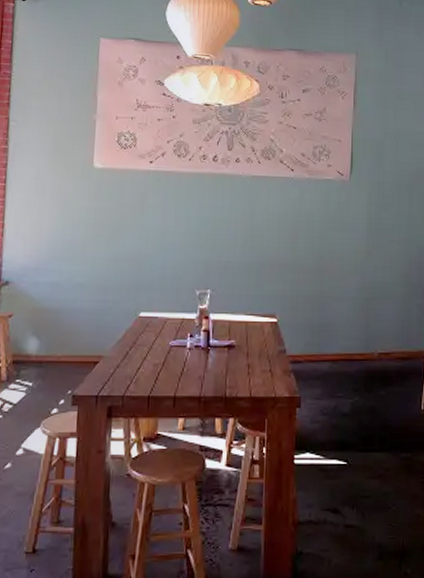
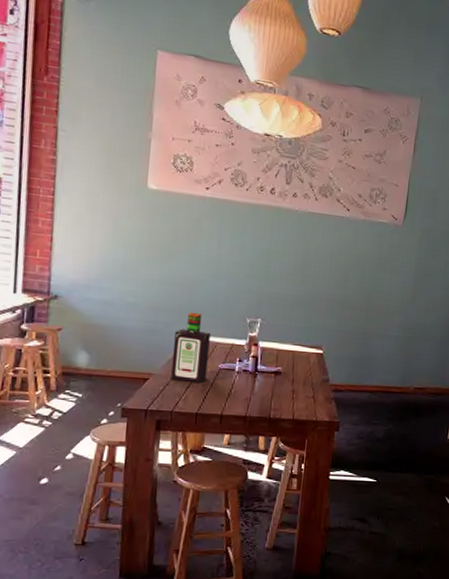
bottle: none [121,288,160,364] -> present [171,312,211,384]

